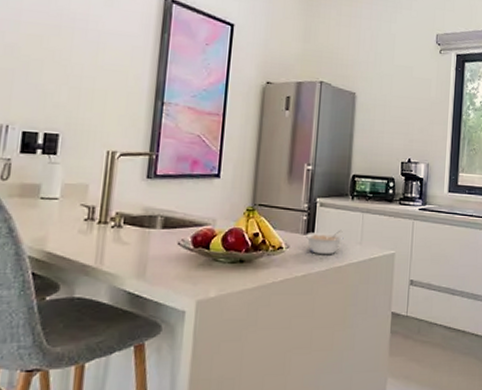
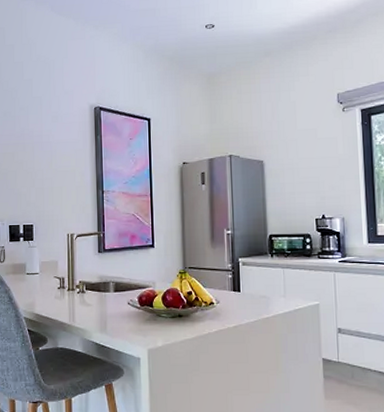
legume: present [305,230,344,254] -> none [232,285,268,307]

